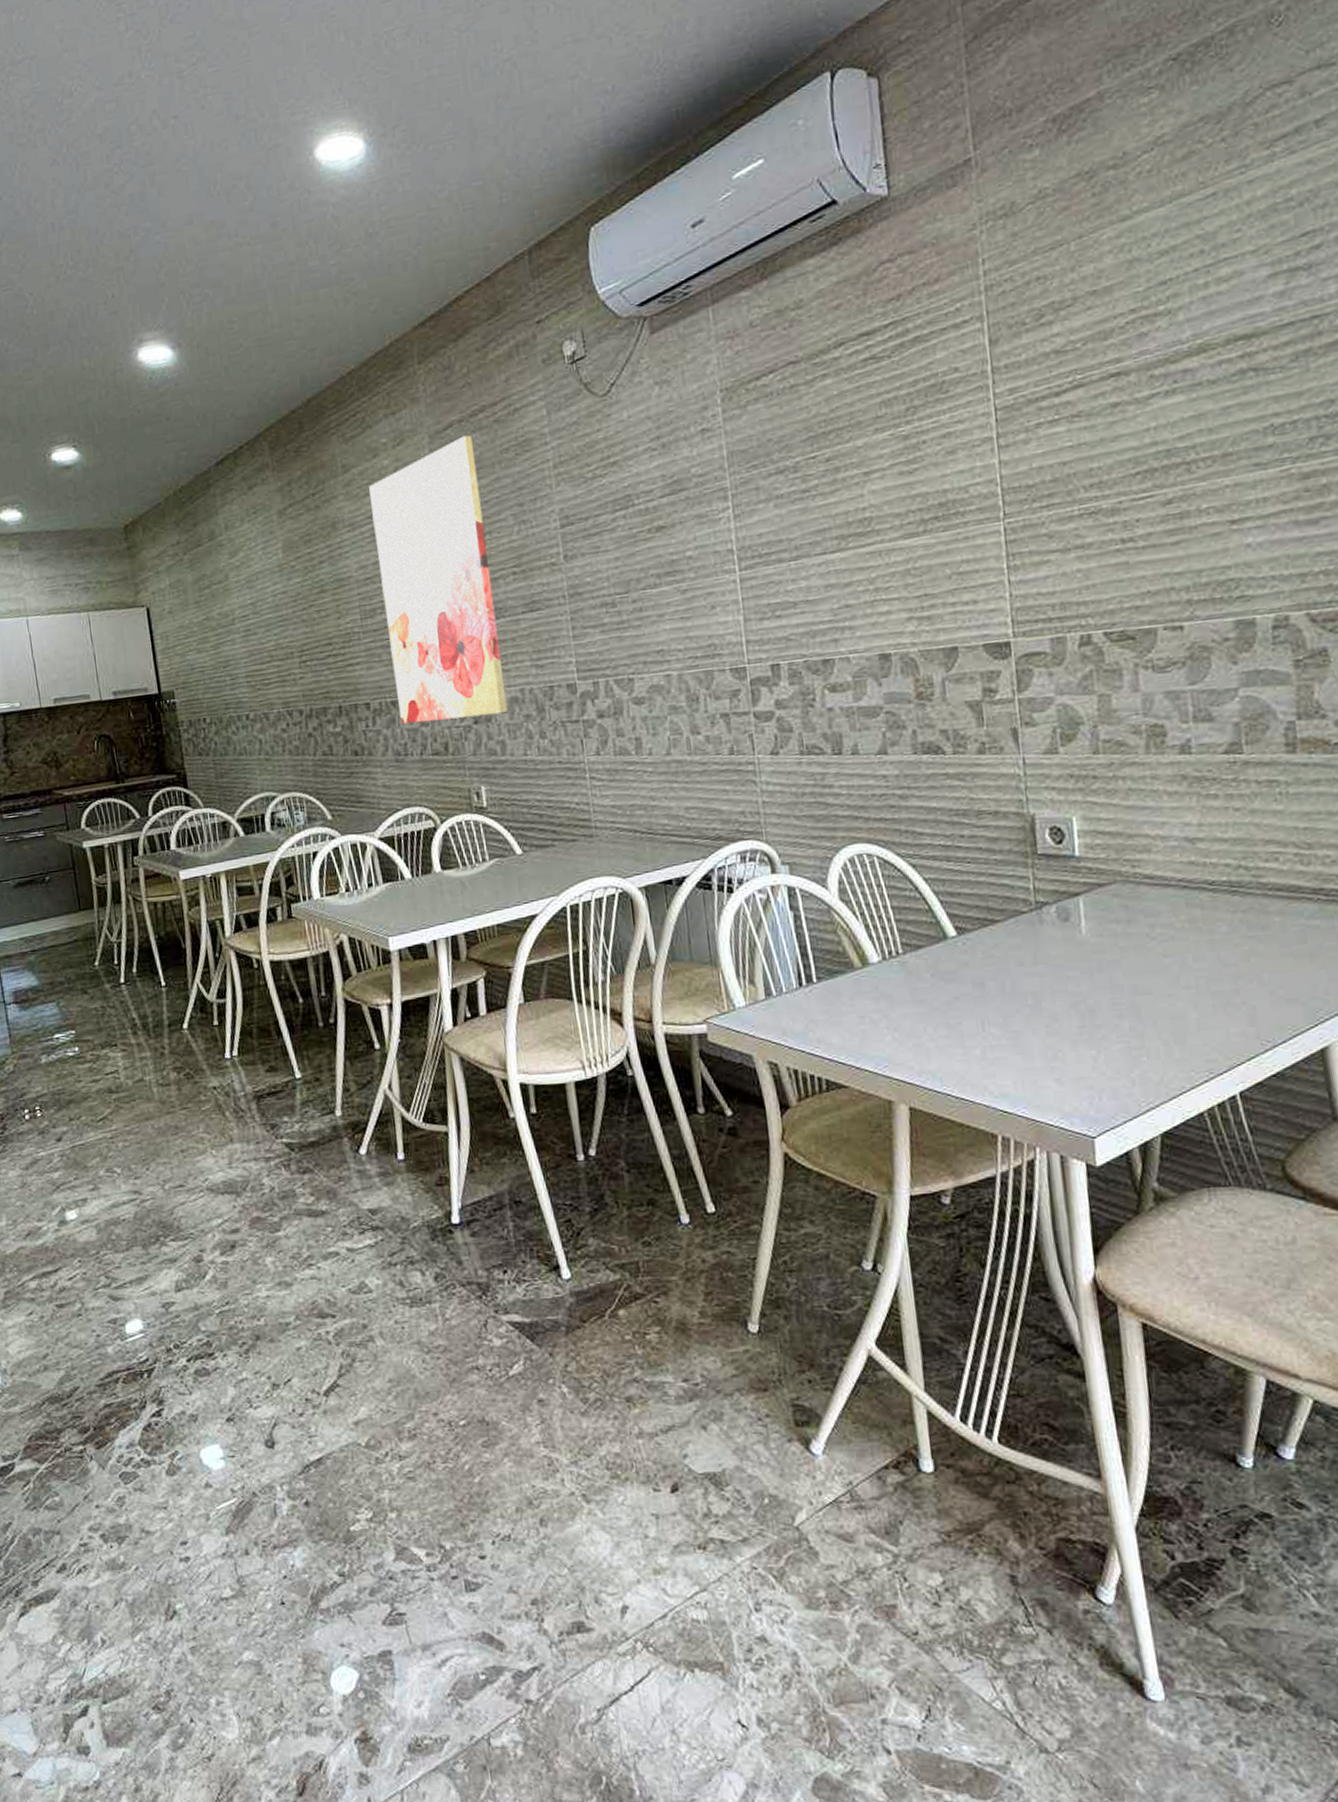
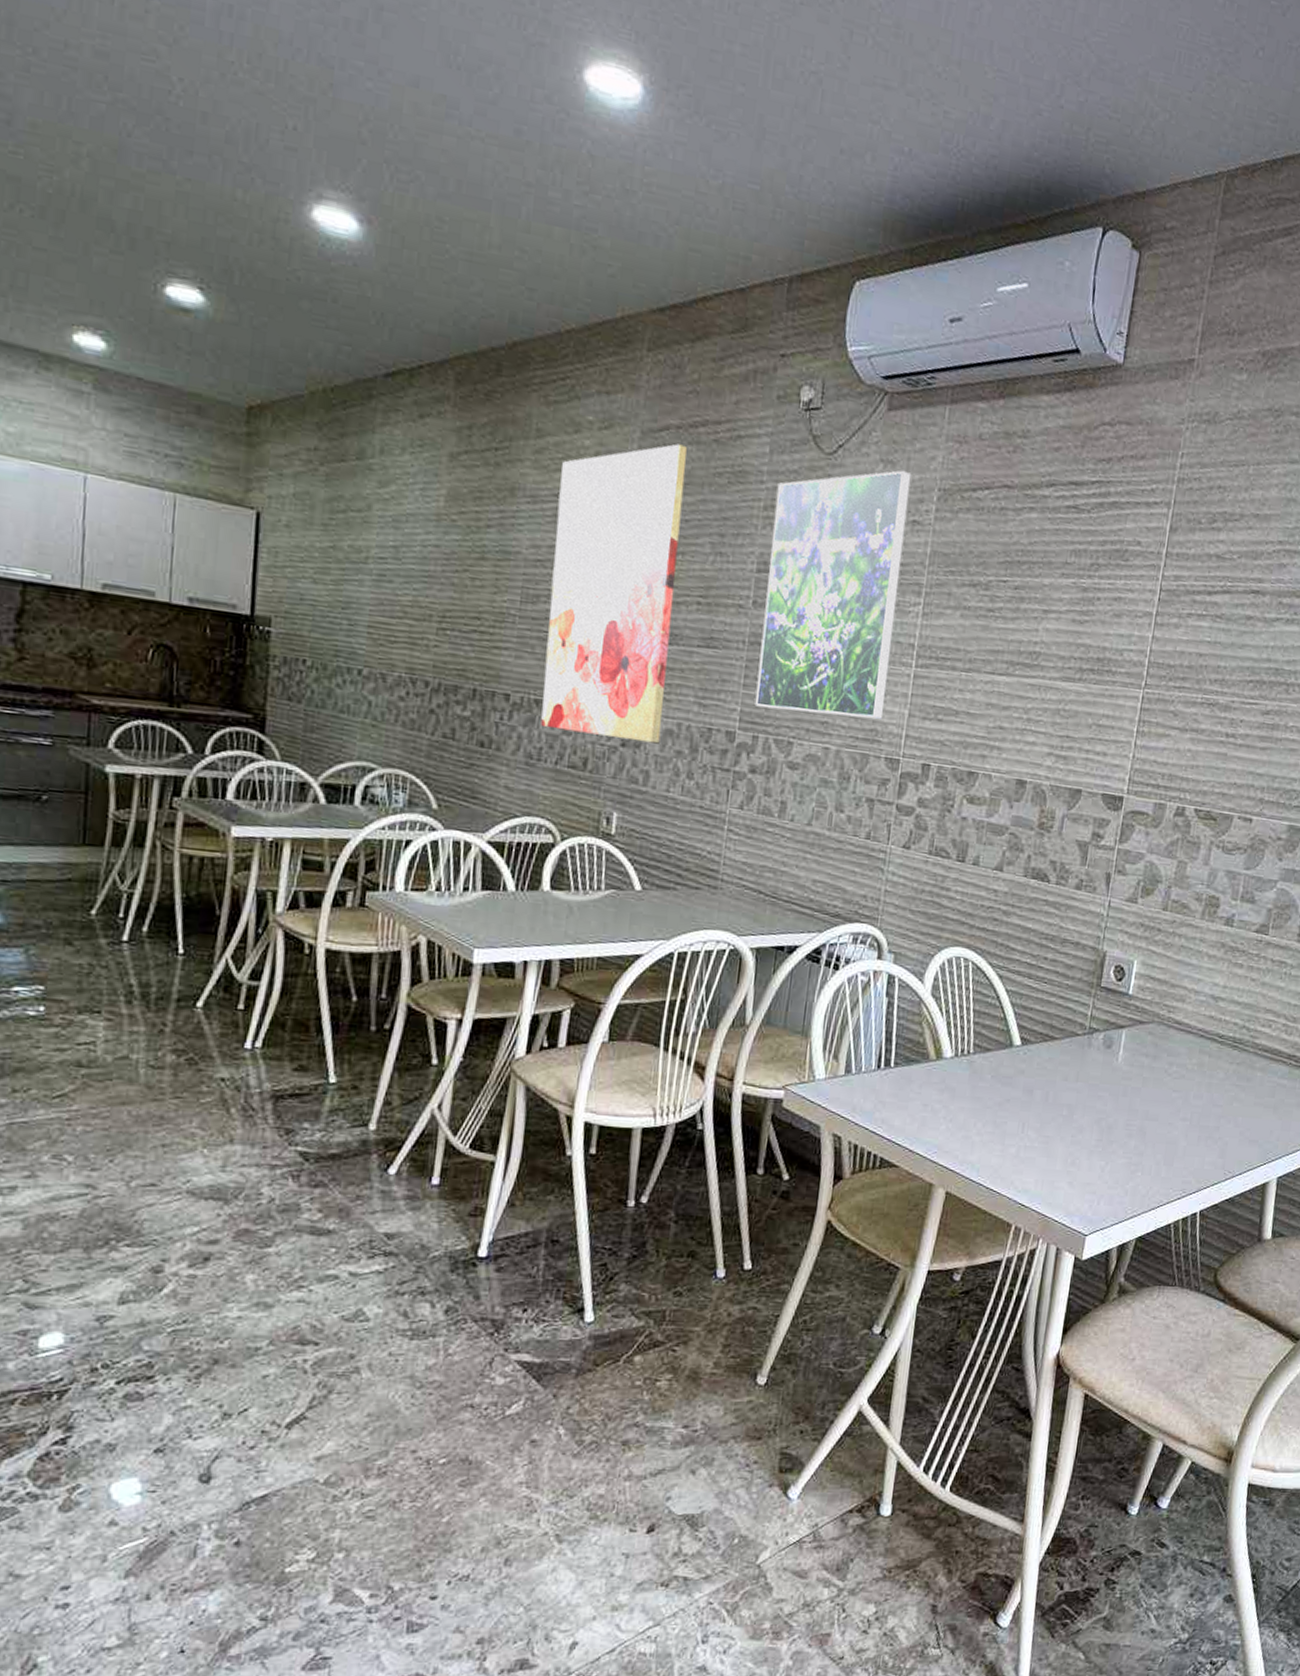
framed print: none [561,385,718,654] -> present [755,470,912,719]

